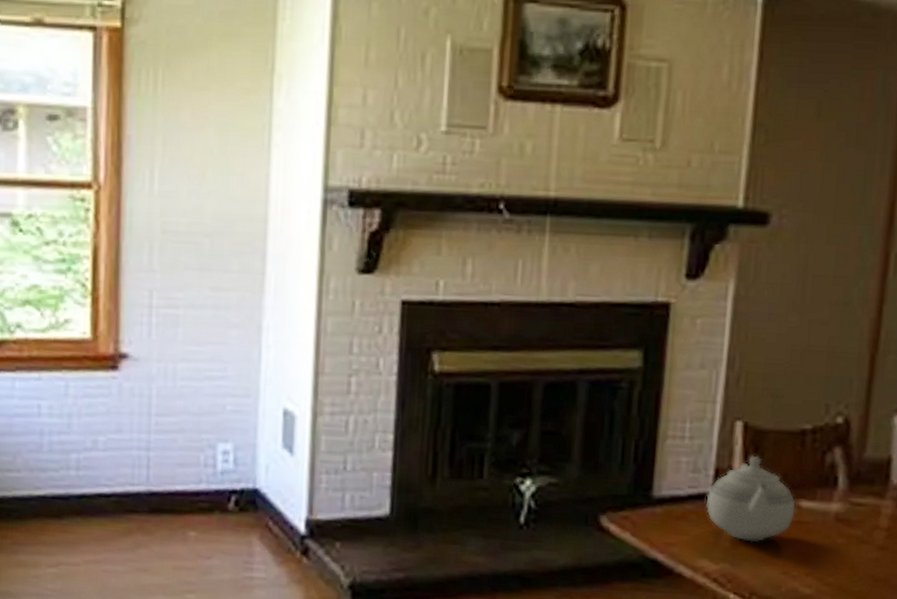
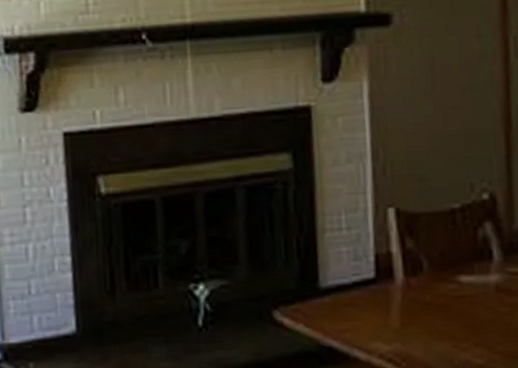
teapot: present [706,455,796,542] -> none [370,238,457,321]

